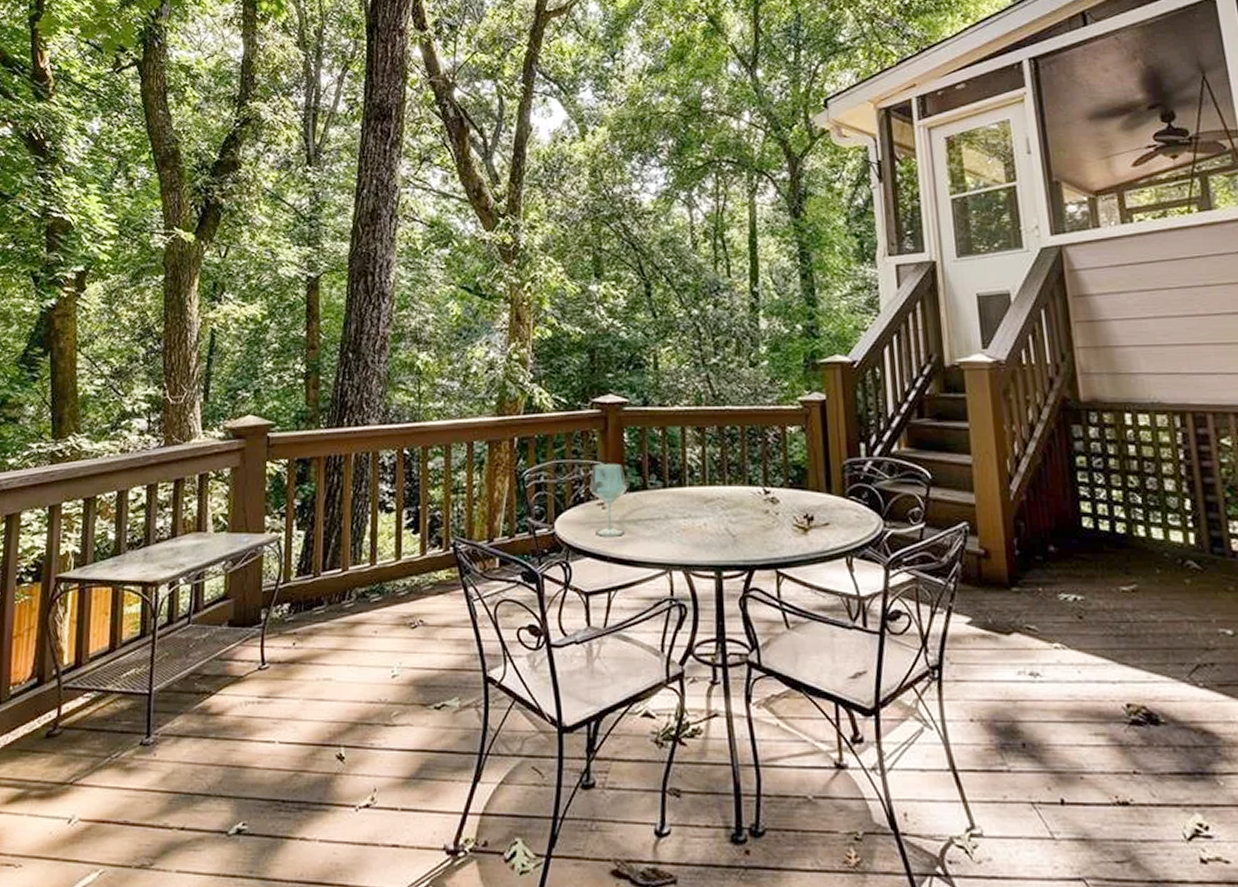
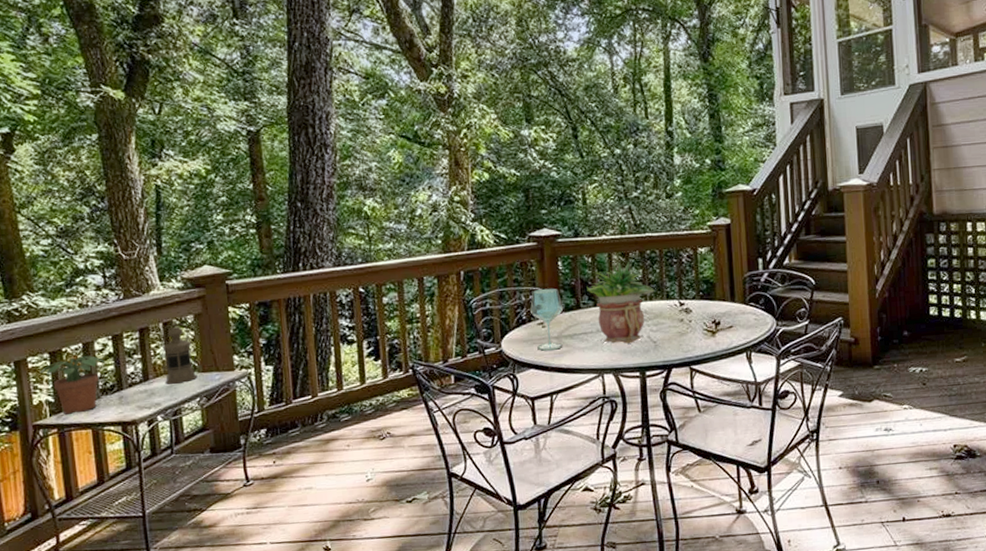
potted plant: none [71,505,137,568] -> present [39,356,105,415]
lantern: none [191,471,228,543] -> present [160,318,198,384]
potted plant: none [655,437,735,536] -> present [586,261,655,344]

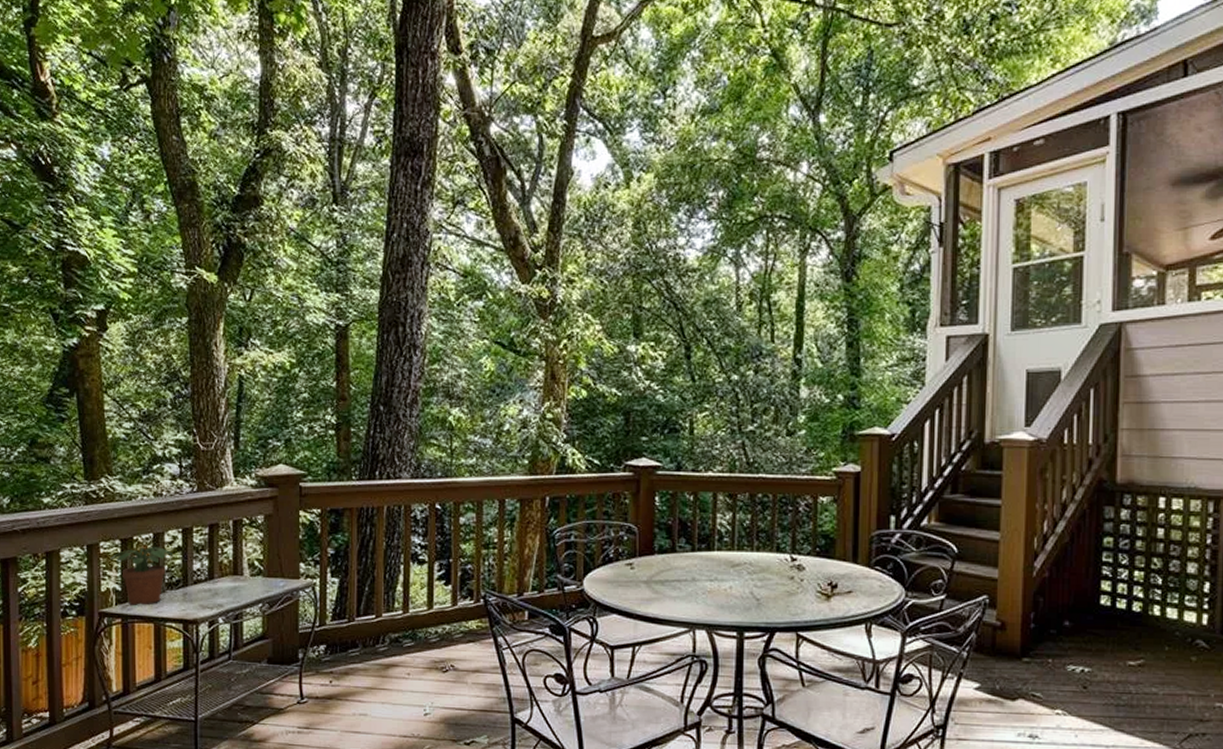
lantern: present [160,318,198,384] -> none [228,517,263,586]
wine glass: present [530,288,564,351] -> none [619,525,657,596]
potted plant: present [586,261,655,344] -> none [685,503,764,598]

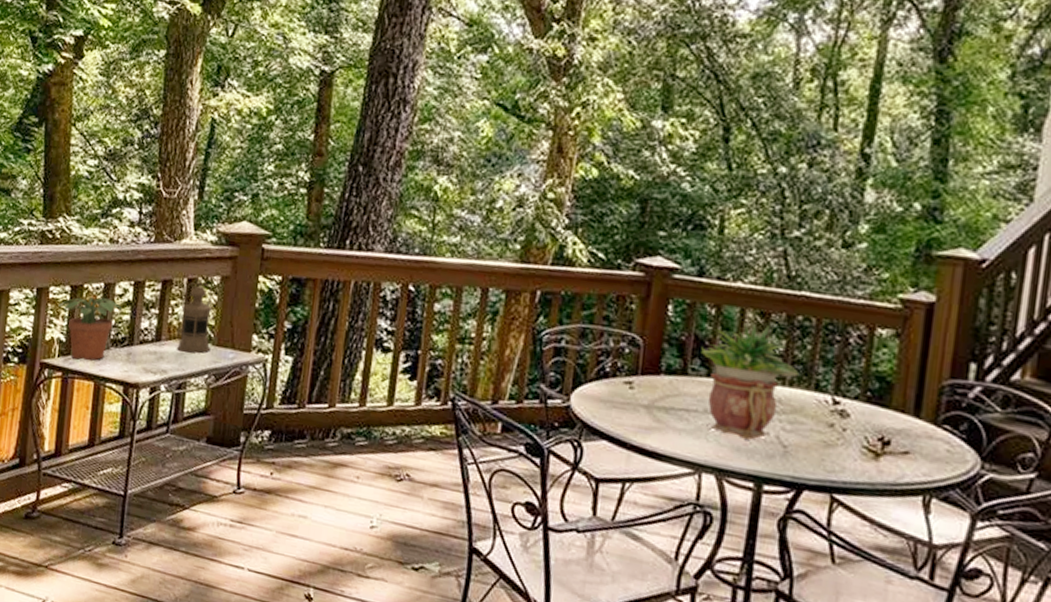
lantern: none [228,517,263,586] -> present [176,276,215,354]
potted plant: none [685,503,764,598] -> present [701,323,800,440]

